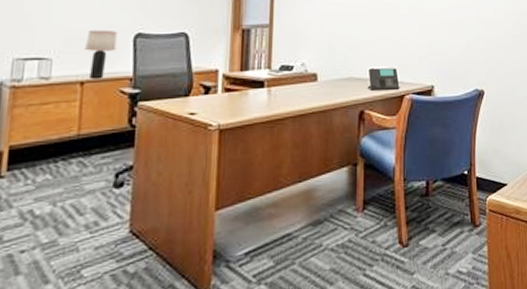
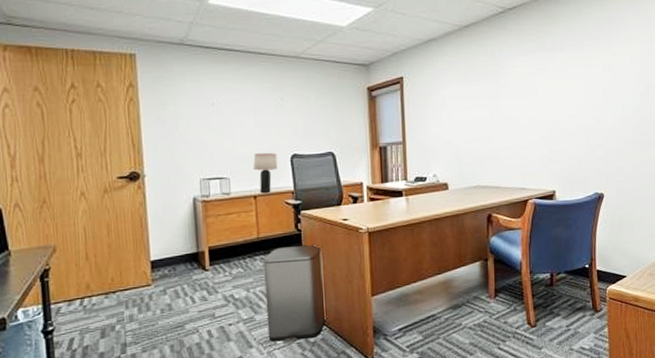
pedal bin: none [73,144,159,277] -> present [263,244,327,344]
phone: present [367,68,400,91] -> none [493,176,523,197]

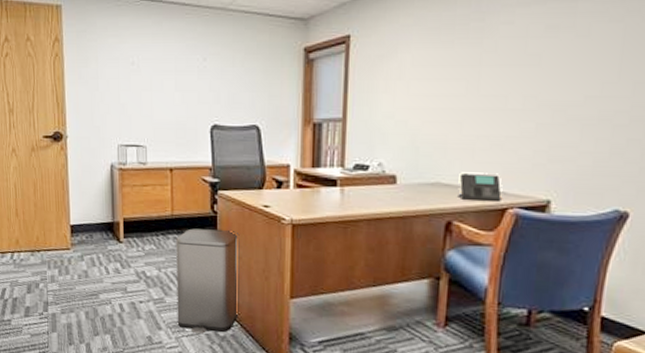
table lamp: present [253,152,278,194] -> none [171,120,196,167]
phone: none [493,176,523,197] -> present [458,174,502,203]

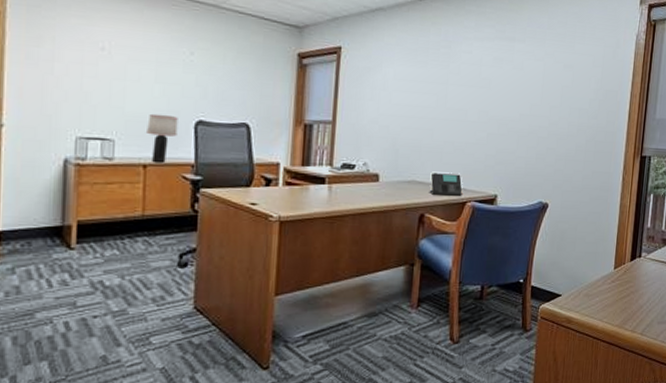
table lamp: none [171,120,196,167] -> present [147,113,178,164]
pedal bin: present [176,228,239,334] -> none [142,228,221,344]

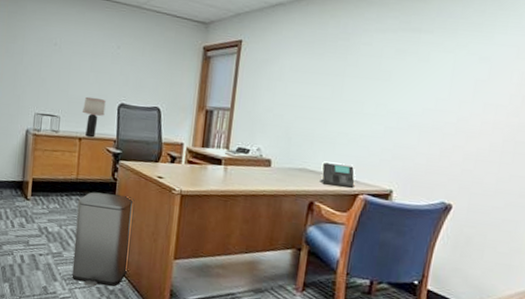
pedal bin: none [142,228,221,344] -> present [72,192,134,287]

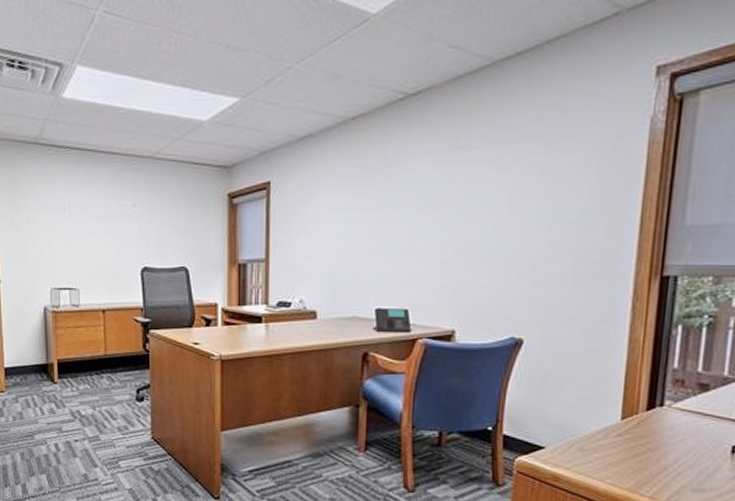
pedal bin: present [72,192,134,287] -> none [110,366,172,469]
table lamp: present [83,96,106,138] -> none [103,263,127,308]

